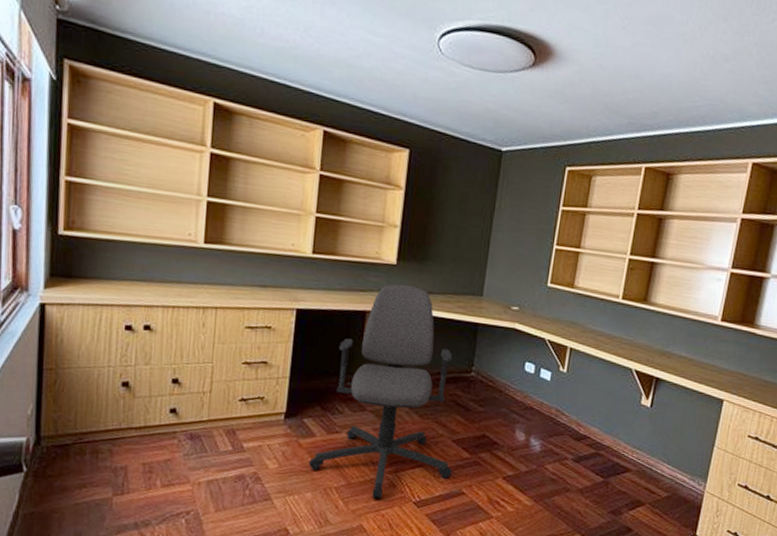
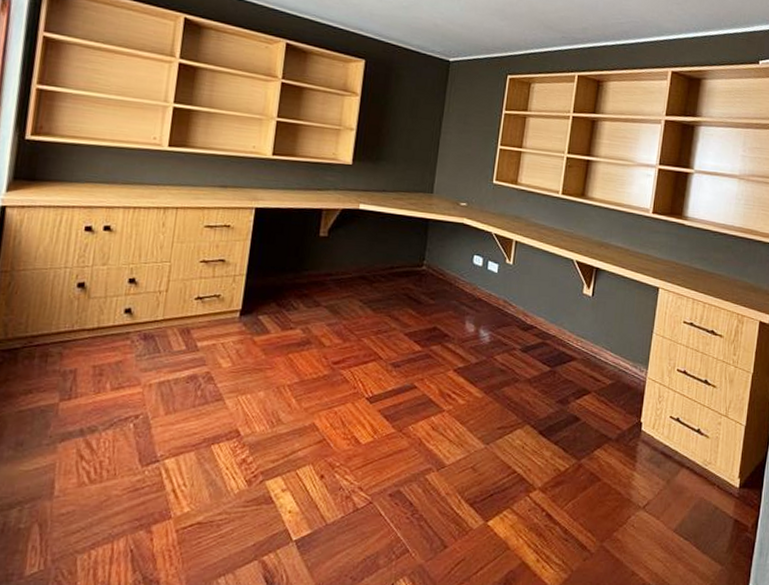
office chair: present [308,284,452,499] -> none [262,183,405,396]

